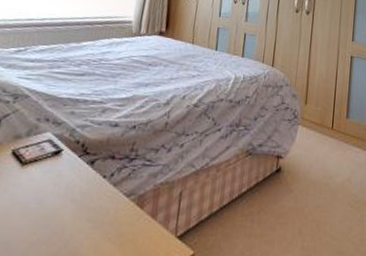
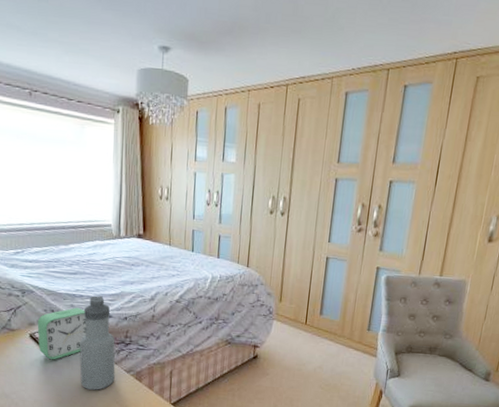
alarm clock: none [20,115,88,184] -> present [37,307,87,360]
water bottle: none [65,100,118,223] -> present [80,295,115,390]

